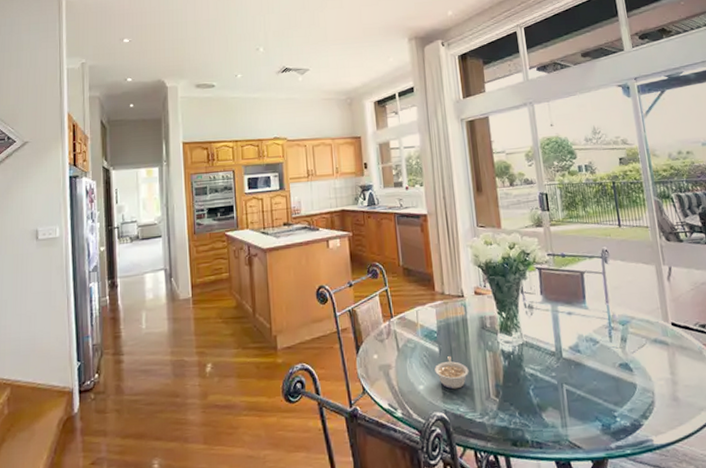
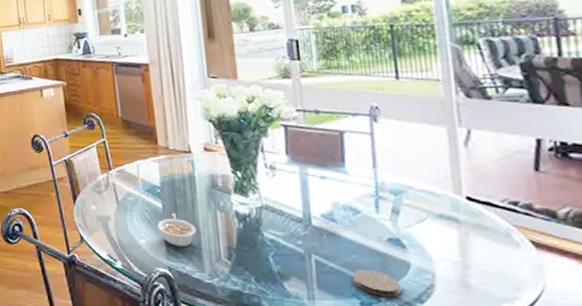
coaster: none [595,393,631,417] -> present [352,270,402,297]

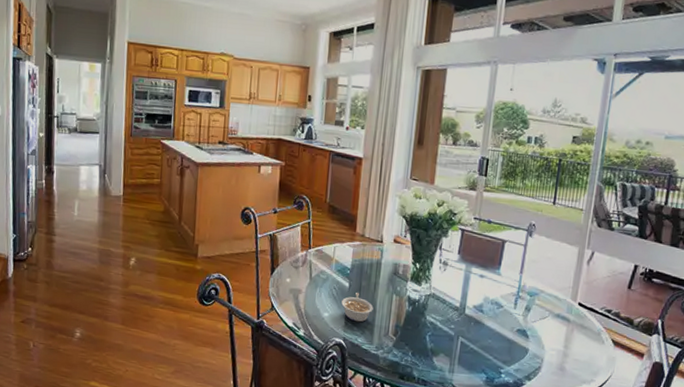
coaster: present [352,270,402,297] -> none [485,352,519,374]

